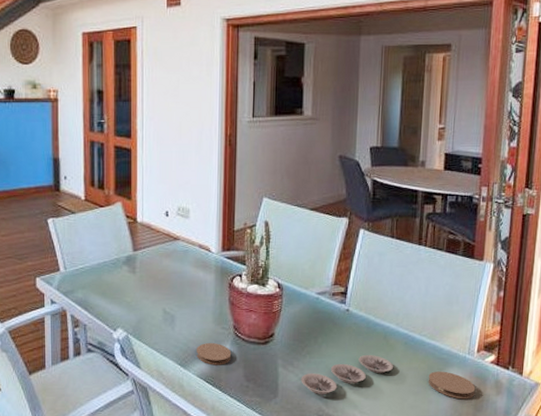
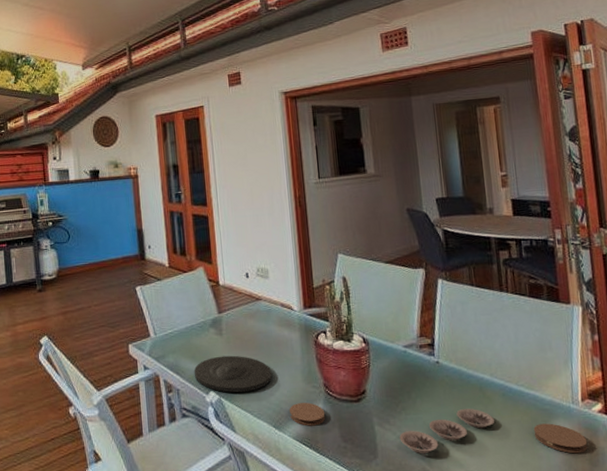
plate: none [103,294,183,330] -> present [194,355,272,393]

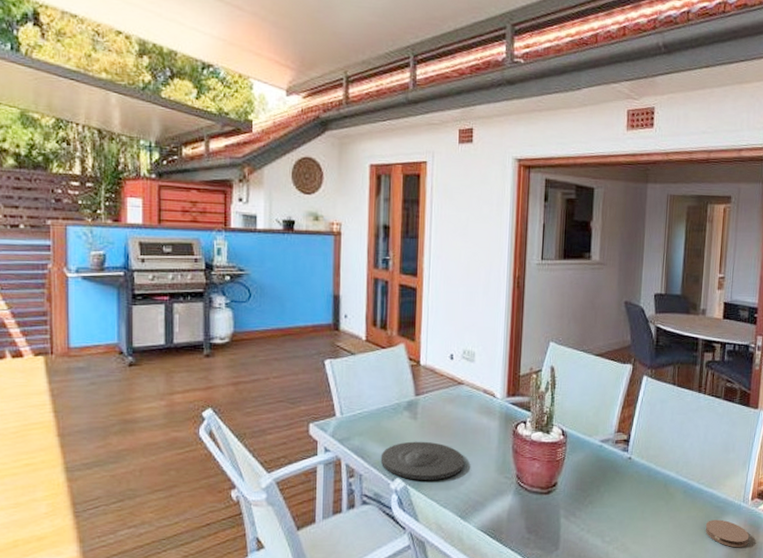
coaster: present [289,403,326,426] -> none [478,493,514,517]
plate: present [399,408,495,453] -> none [582,503,673,546]

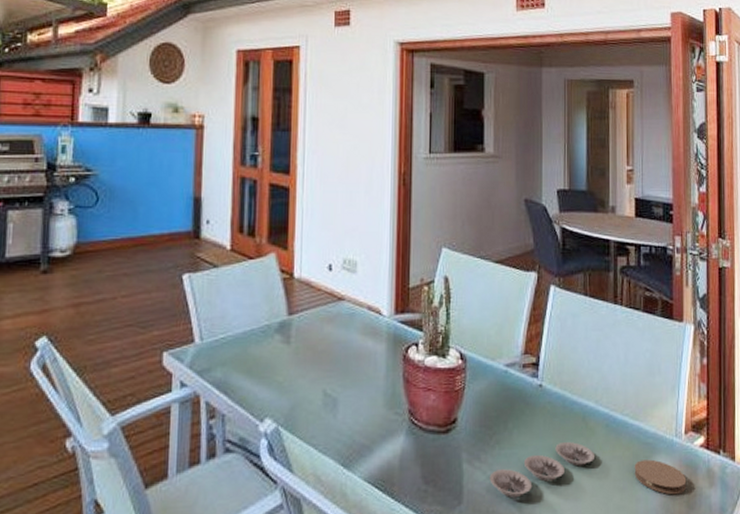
plate: present [380,441,465,480] -> none [247,370,348,420]
plate: none [582,503,673,546] -> present [489,441,596,497]

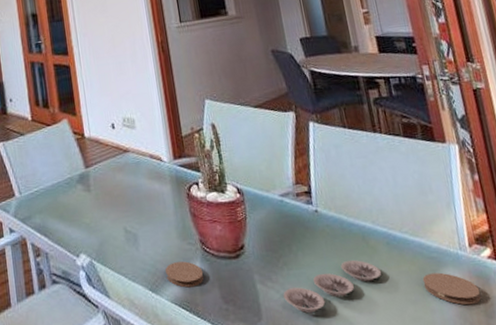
coaster: none [364,434,407,464] -> present [165,261,204,288]

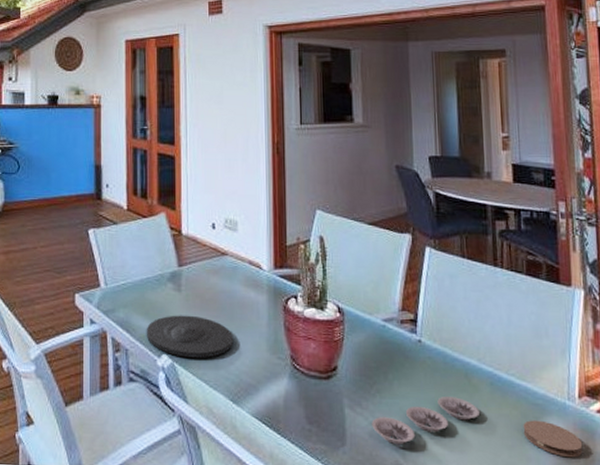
plate: none [62,213,145,254] -> present [146,315,234,358]
coaster: present [165,261,204,288] -> none [250,375,290,403]

